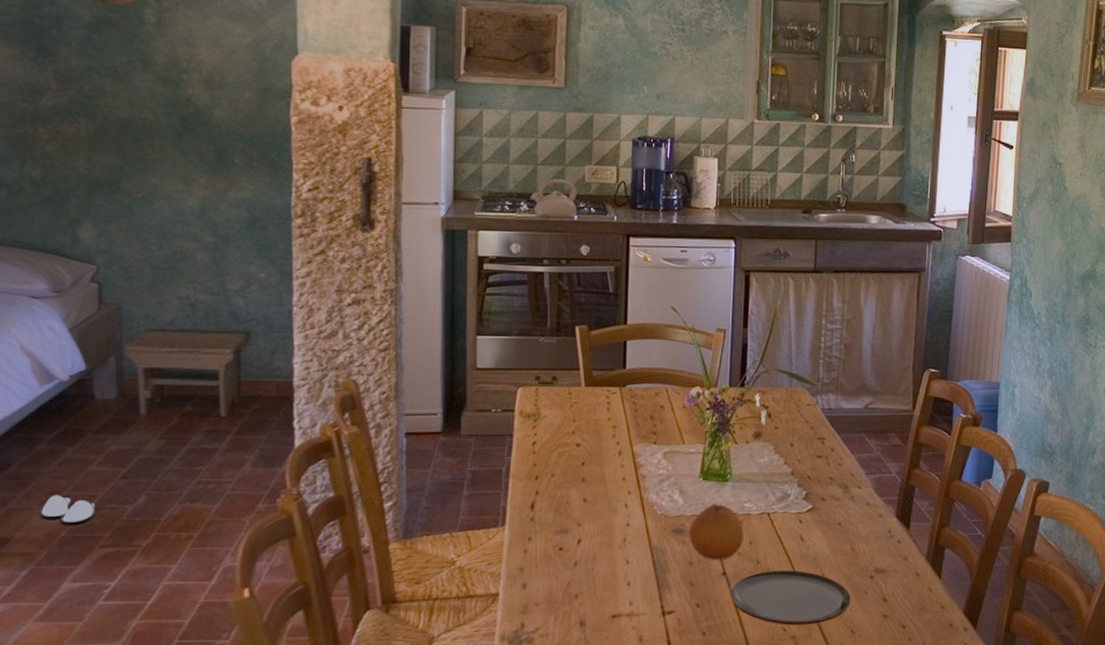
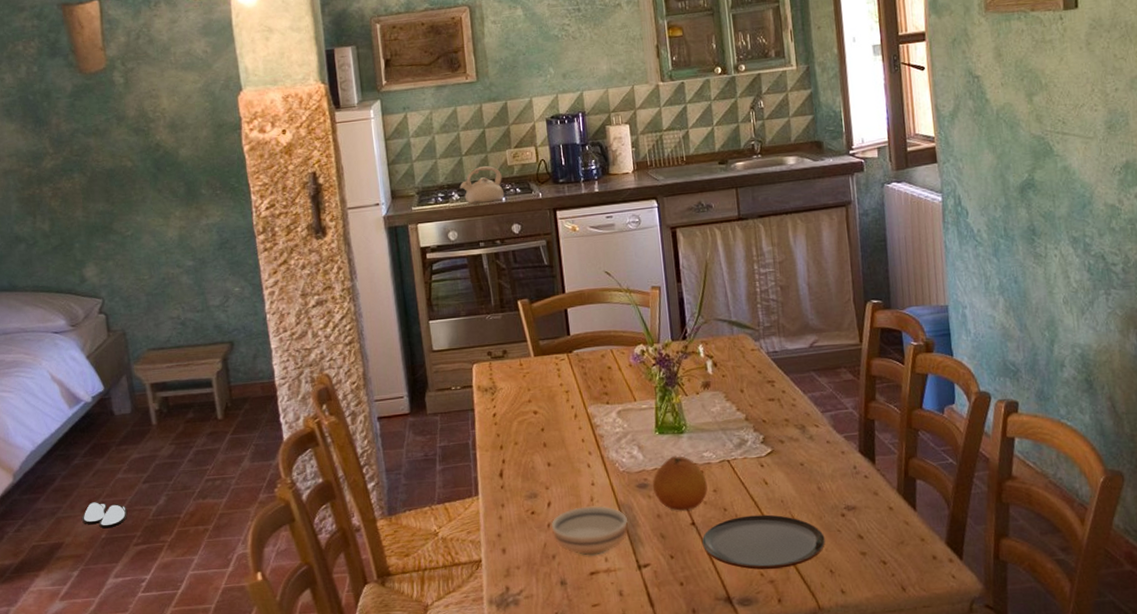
bowl: none [579,547,659,597] -> present [552,506,629,555]

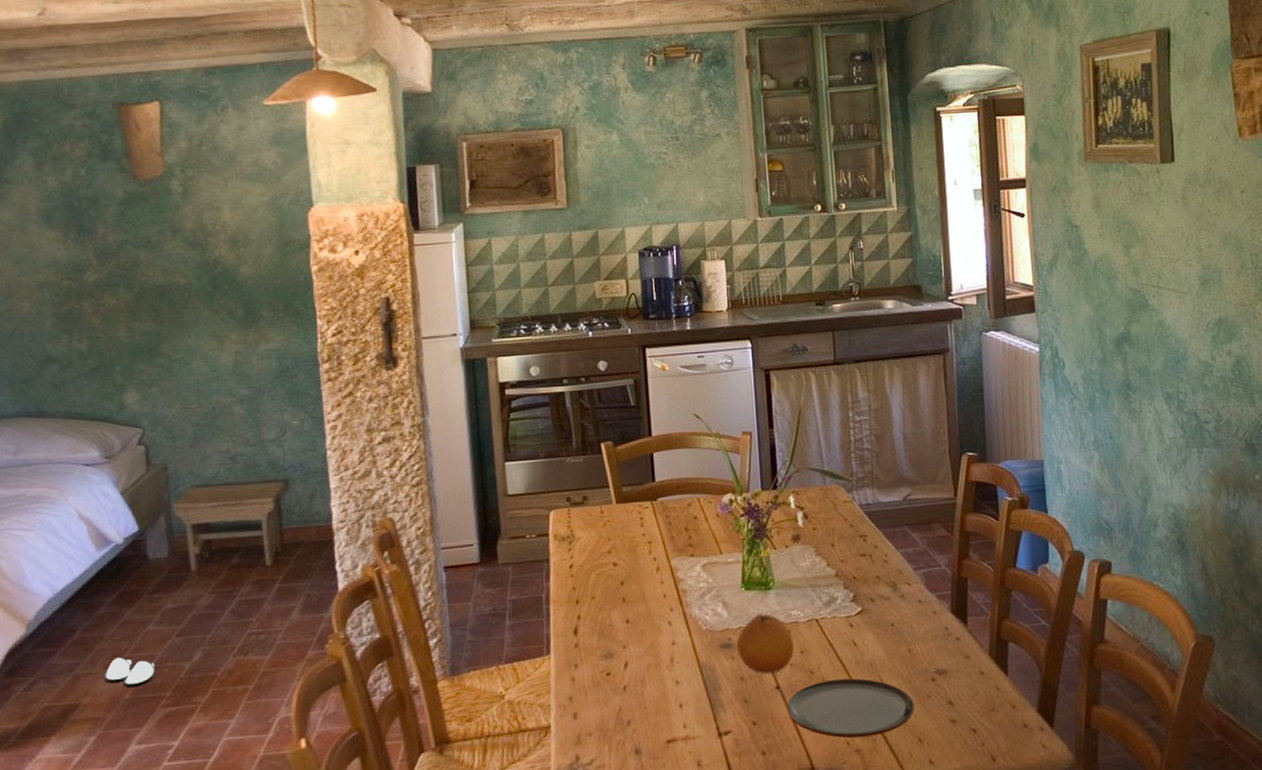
teapot: present [460,166,505,205] -> none [544,297,592,339]
bowl: present [552,506,629,555] -> none [628,667,710,721]

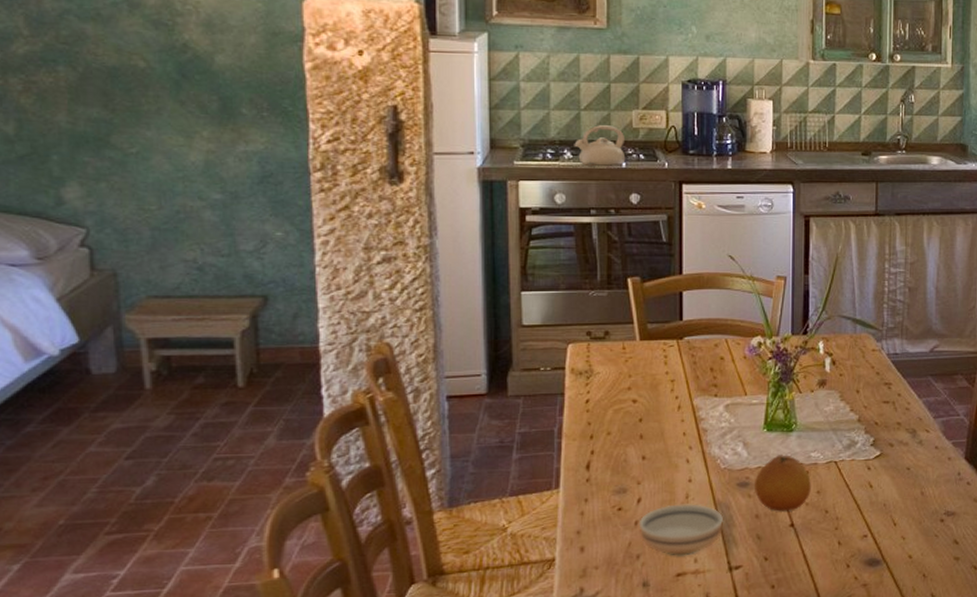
slippers: present [104,657,157,687] -> none [32,480,100,512]
teapot: none [544,297,592,339] -> present [574,124,626,167]
bowl: none [628,667,710,721] -> present [640,504,724,555]
plate: present [786,678,914,738] -> none [798,518,922,573]

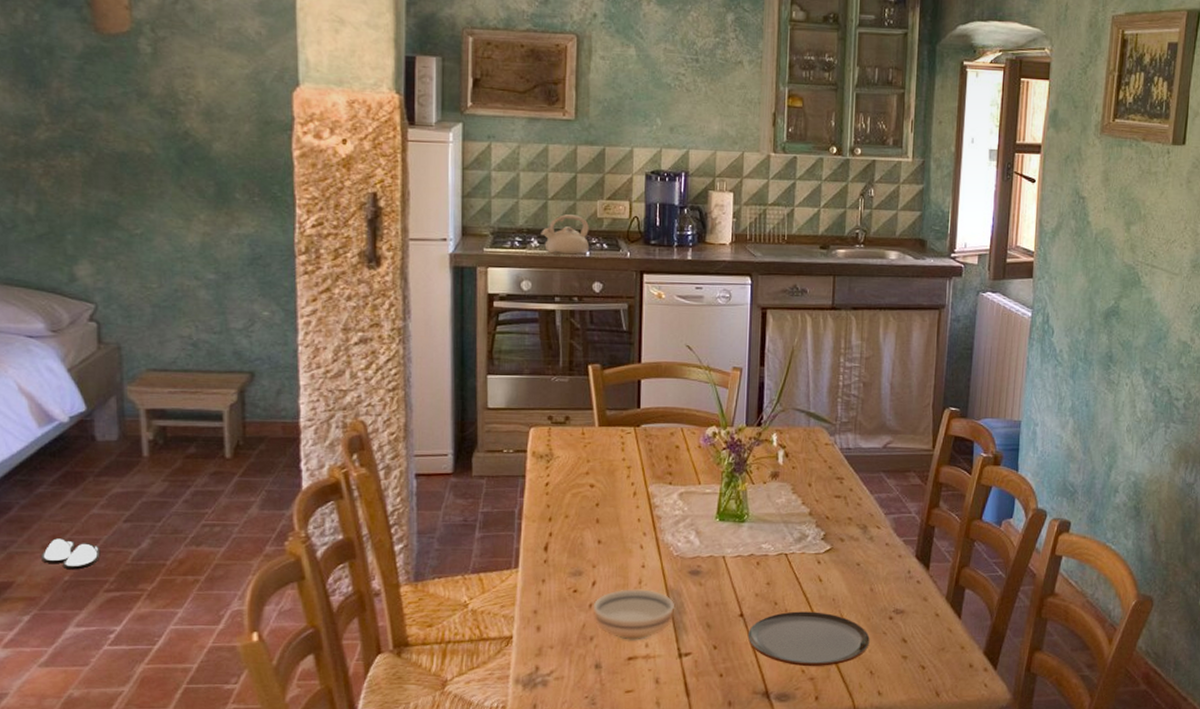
slippers: none [32,480,100,512] -> present [41,538,101,569]
fruit: present [754,455,811,512] -> none [705,545,761,601]
plate: none [798,518,922,573] -> present [747,611,870,666]

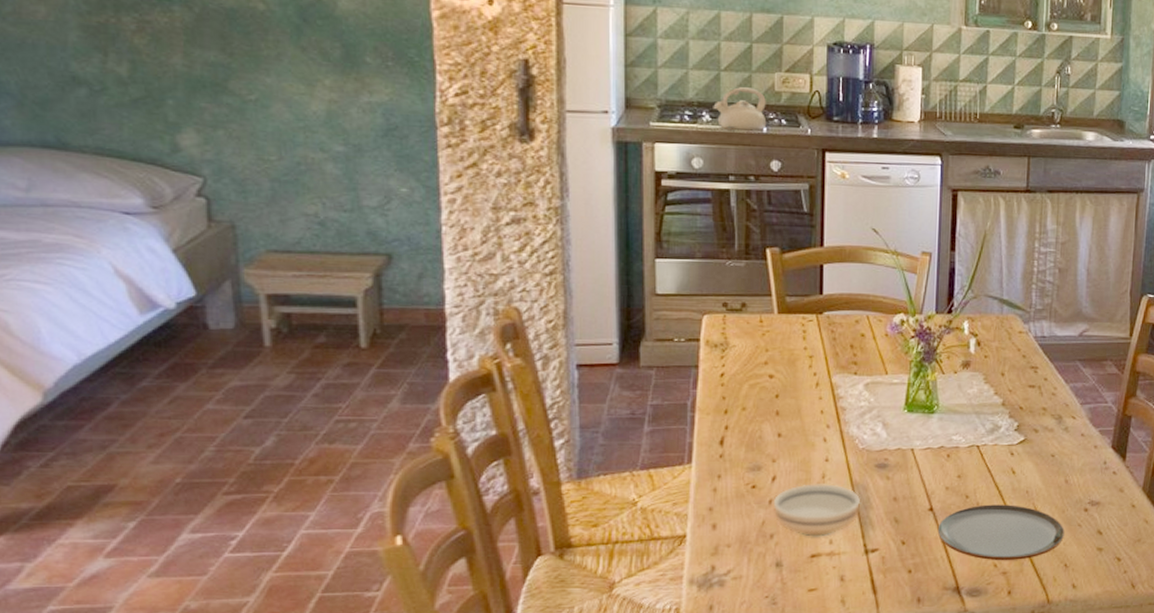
slippers: present [41,538,101,569] -> none [148,437,218,470]

